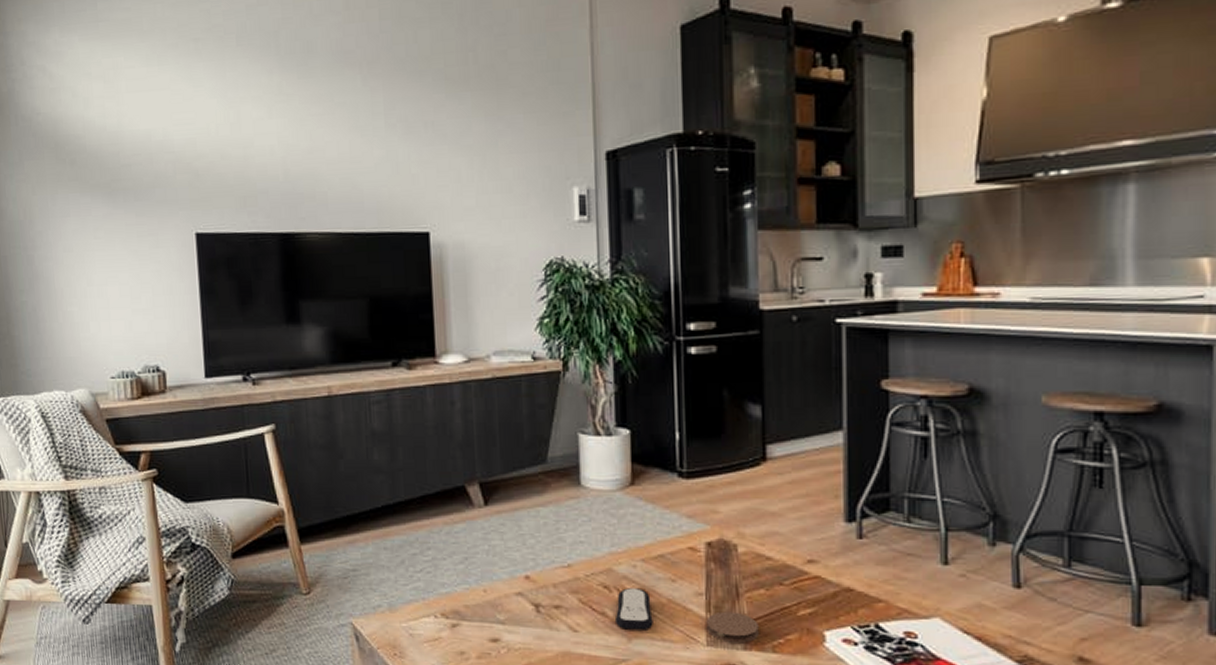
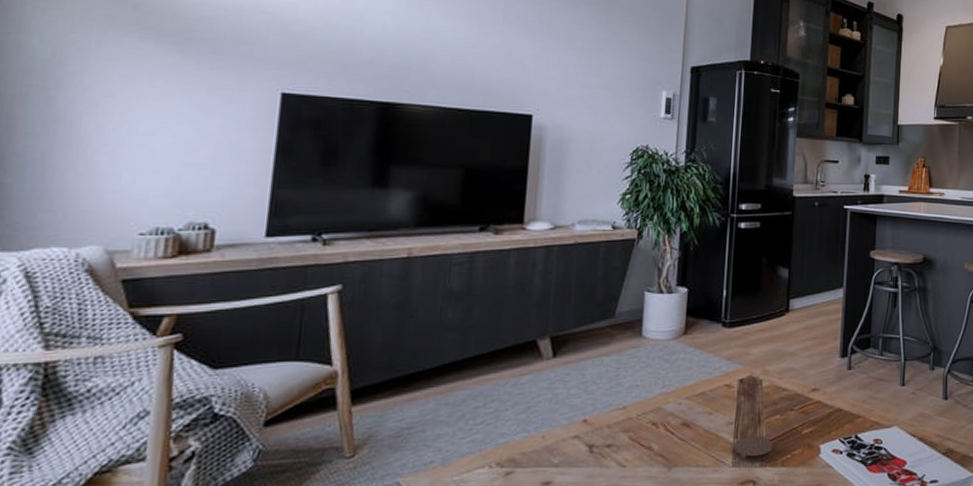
remote control: present [614,588,653,630] -> none [658,423,691,460]

